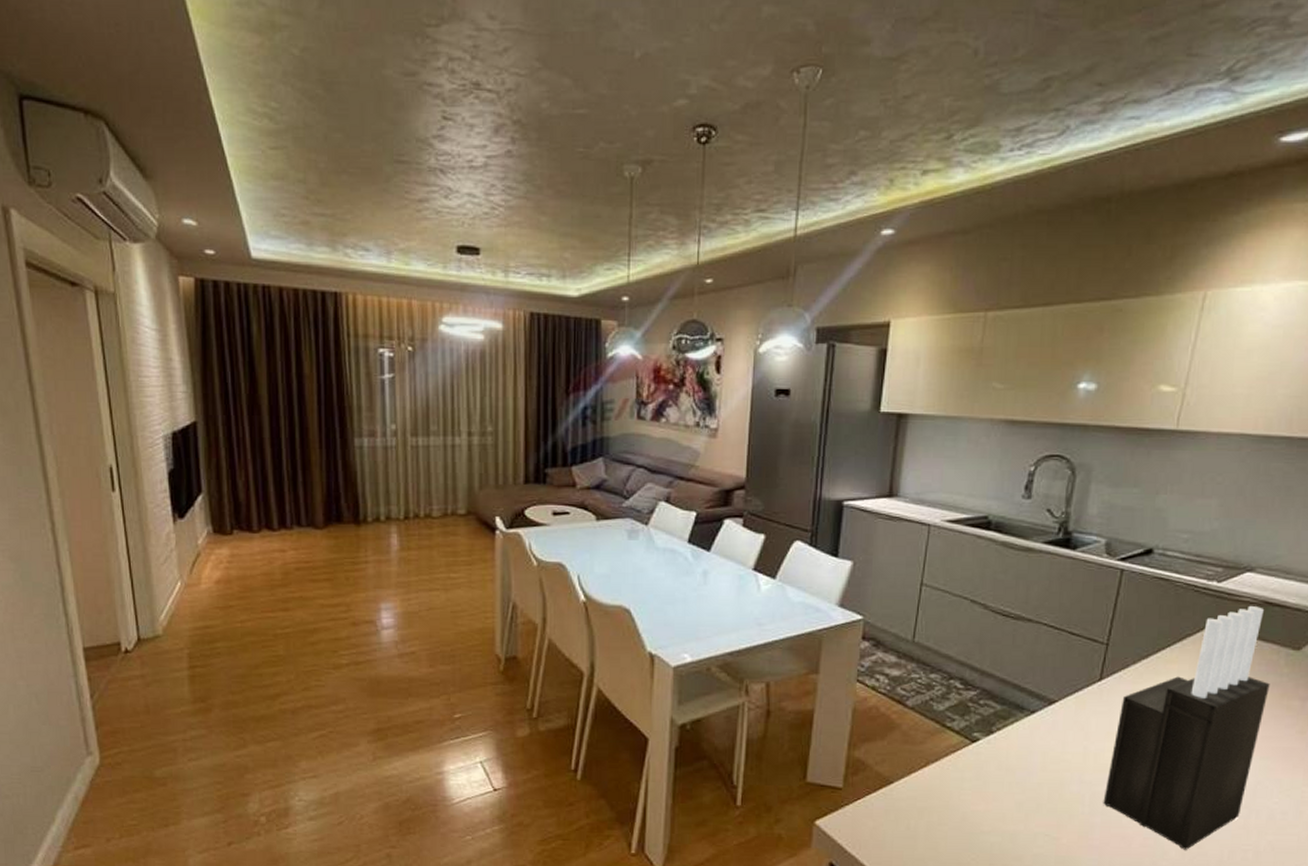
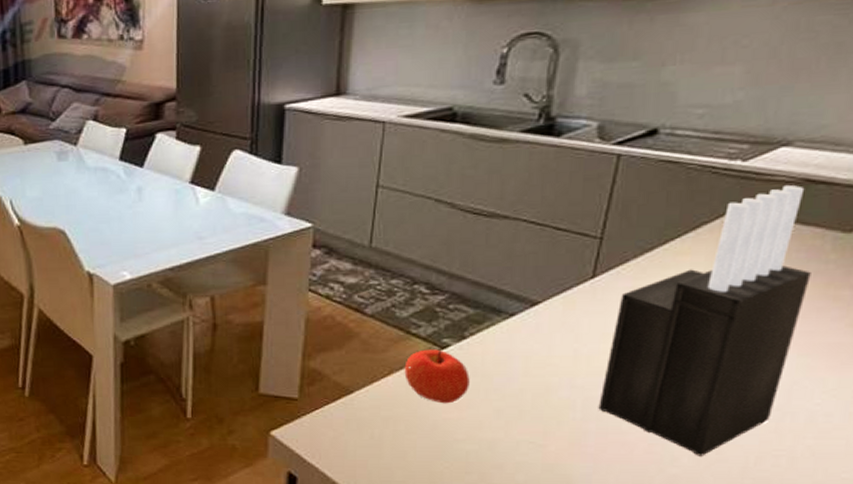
apple: none [939,742,996,796] -> present [404,349,470,404]

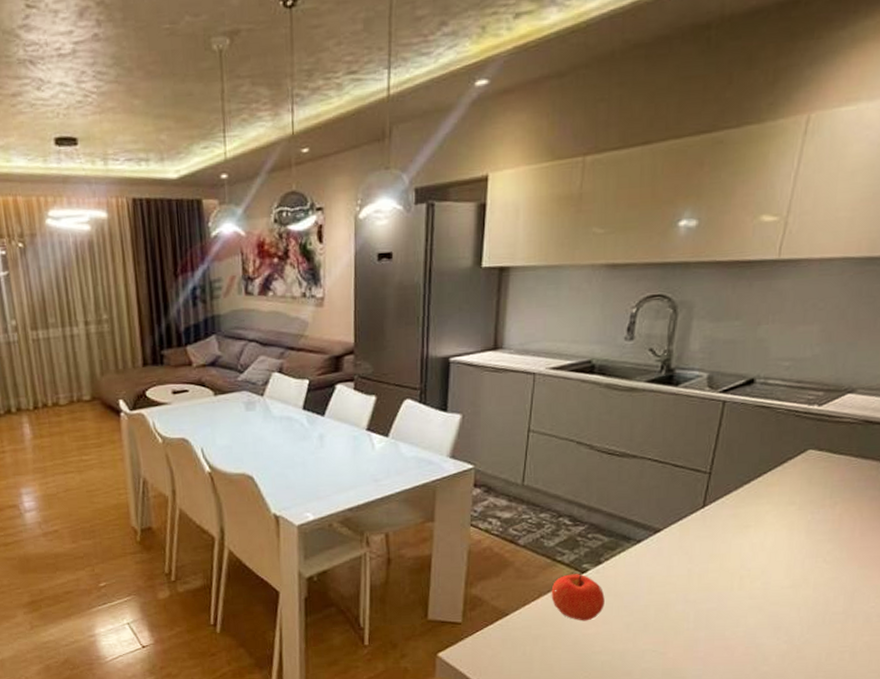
knife block: present [598,185,811,456] -> none [707,426,869,655]

